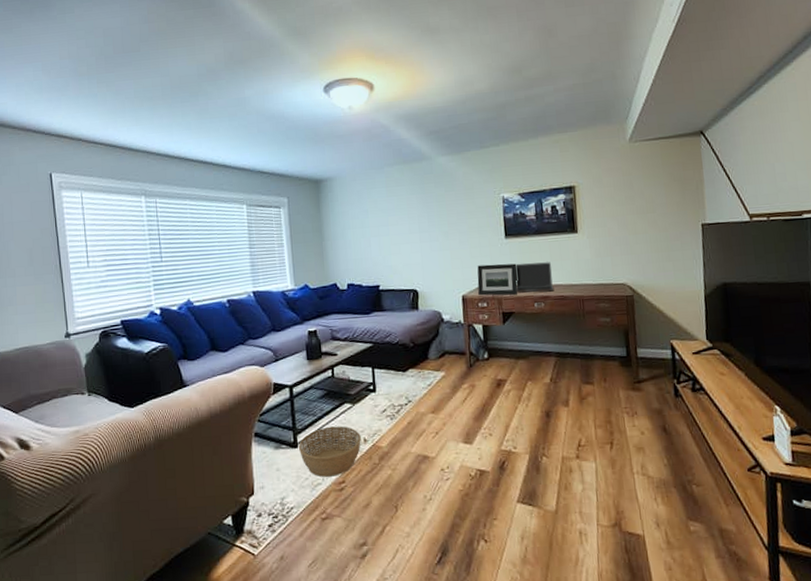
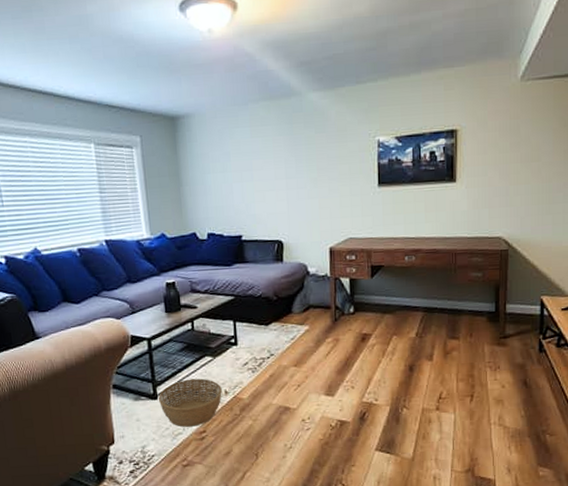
picture frame: present [477,263,518,296] -> none [346,214,389,248]
laptop: present [515,262,553,293] -> none [387,213,425,246]

